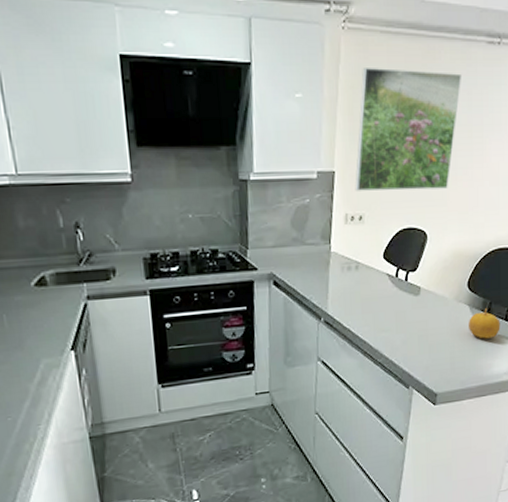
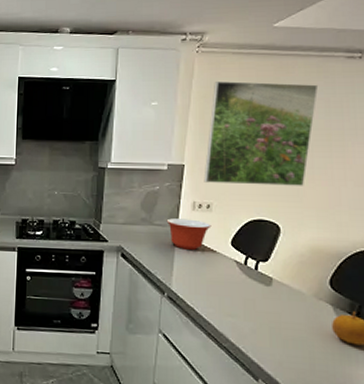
mixing bowl: none [319,234,364,268] -> present [166,218,212,250]

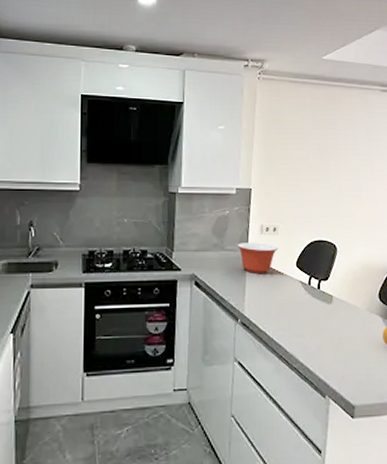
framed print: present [204,81,318,186] -> none [269,108,361,207]

